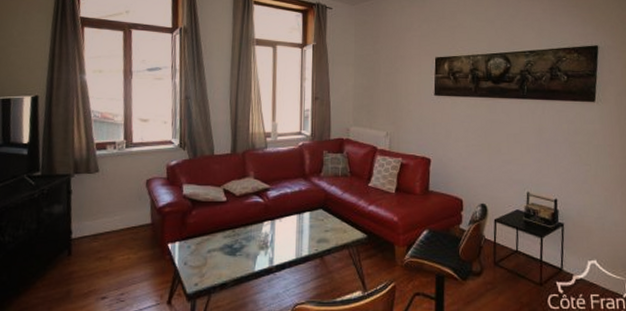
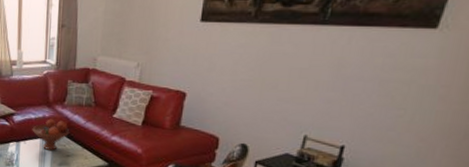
fruit bowl: none [288,192,328,226] -> present [32,119,70,150]

